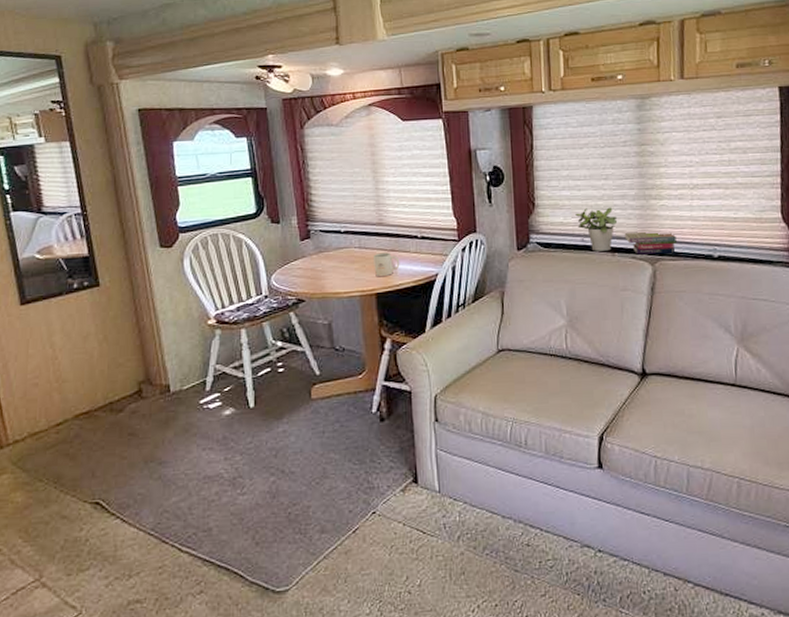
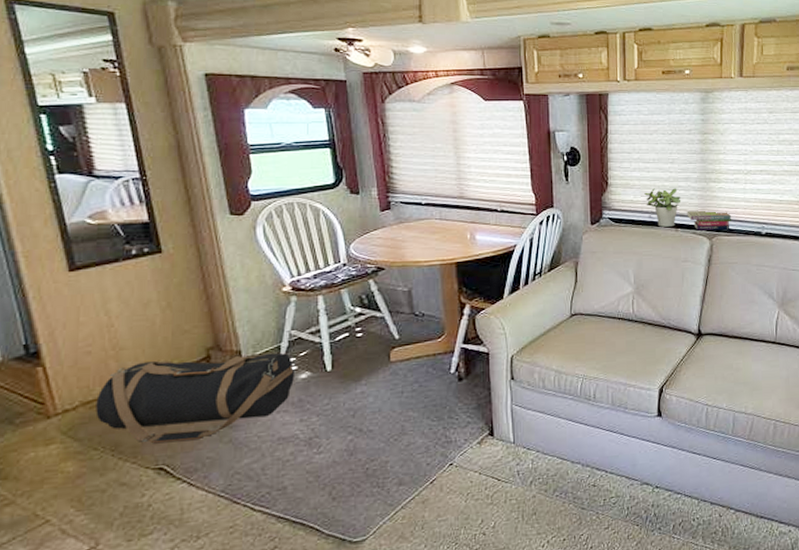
duffel bag: none [41,387,219,476] -> present [96,353,294,443]
mug: present [374,252,400,277] -> none [454,224,480,247]

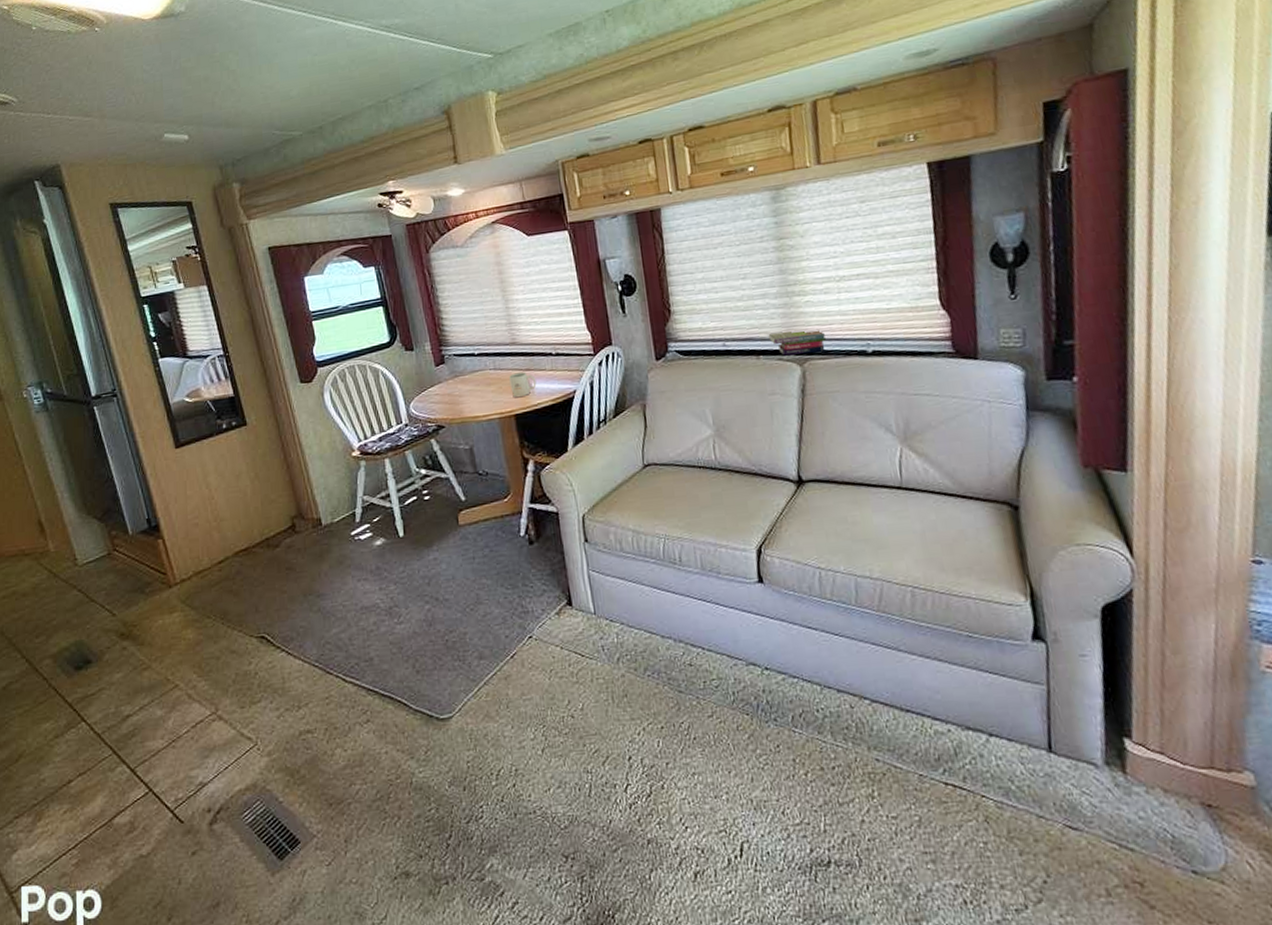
duffel bag: present [96,353,294,443] -> none [205,519,370,611]
mug: none [454,224,480,247] -> present [509,372,537,398]
potted plant: present [644,188,682,227] -> none [714,308,760,356]

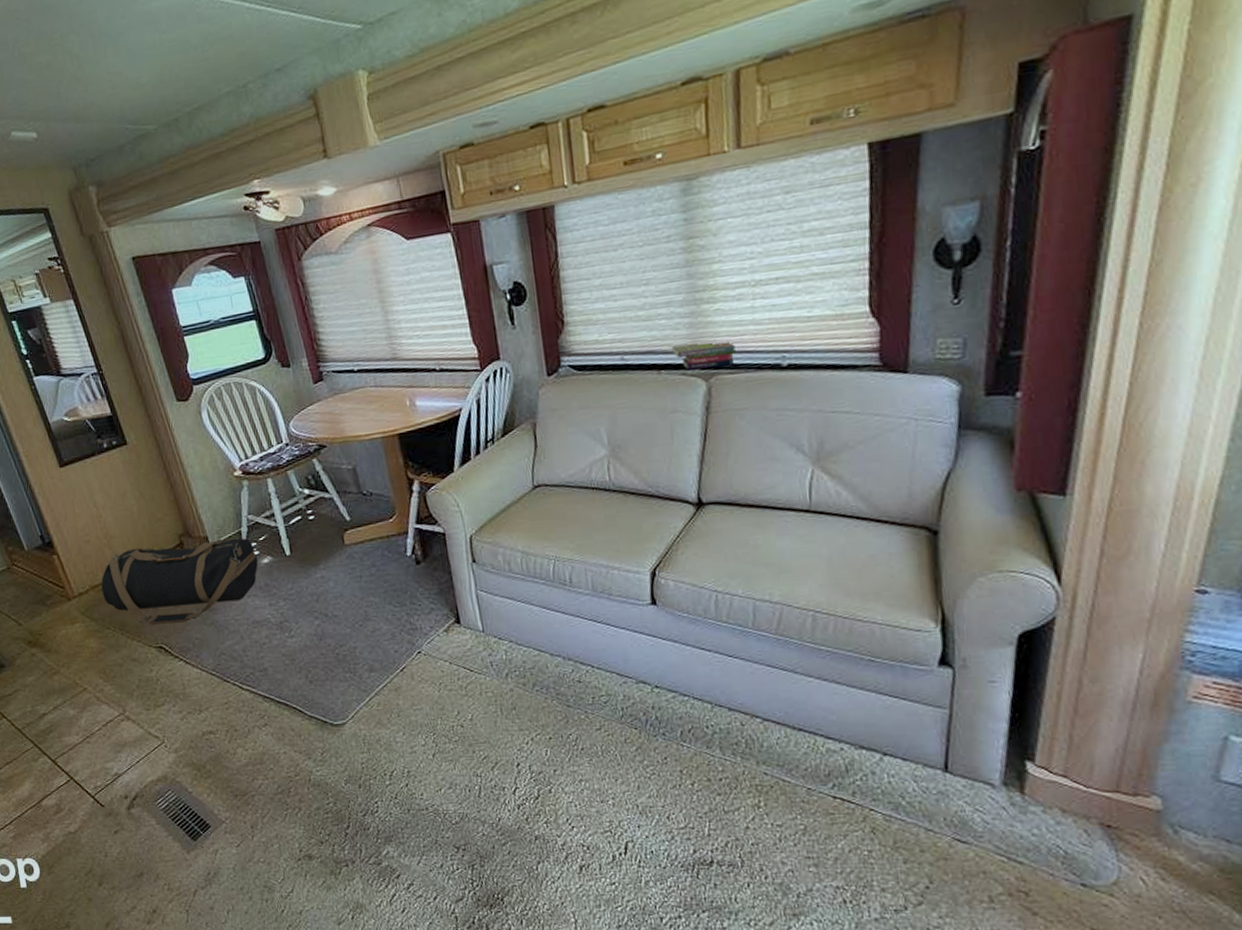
duffel bag: none [205,519,370,611] -> present [101,538,258,624]
mug: present [509,372,537,398] -> none [391,389,420,417]

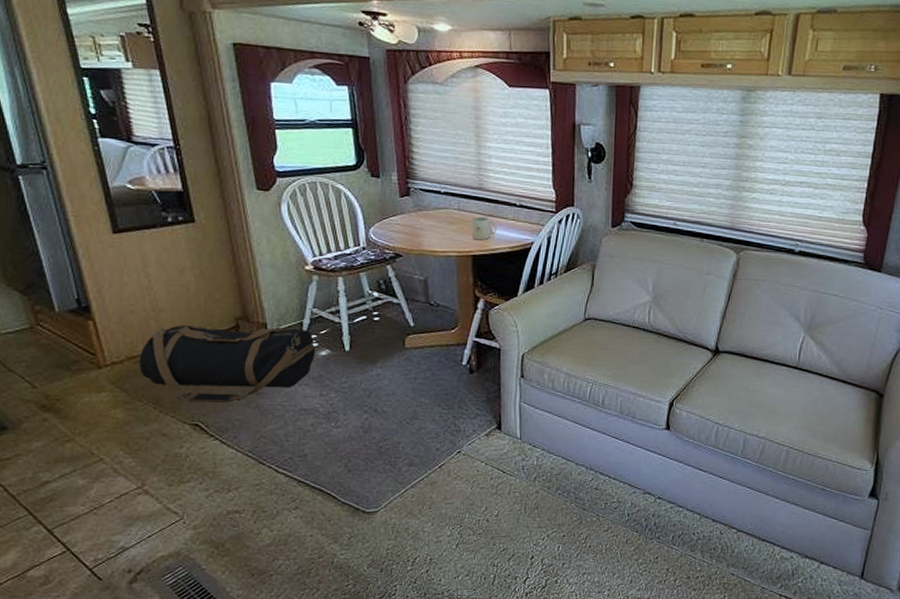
mug: none [391,389,420,417] -> present [471,216,497,241]
books: present [671,340,736,371] -> none [714,221,763,245]

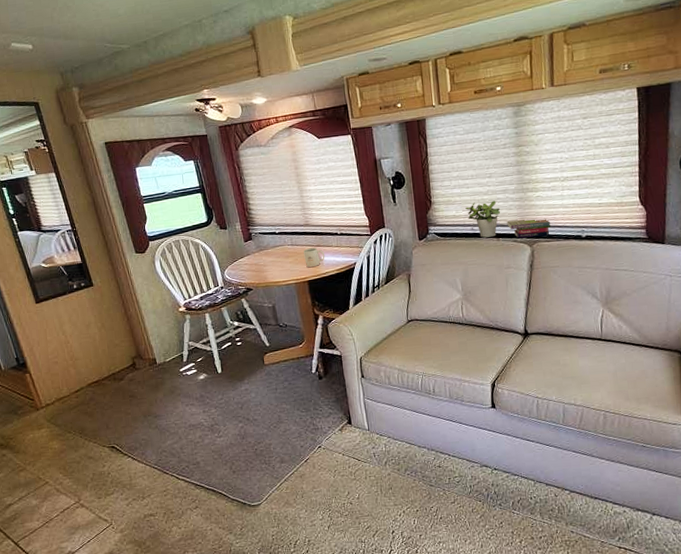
duffel bag: present [139,325,315,403] -> none [65,359,196,428]
potted plant: none [670,193,710,236] -> present [465,200,501,238]
books: none [714,221,763,245] -> present [506,218,550,239]

